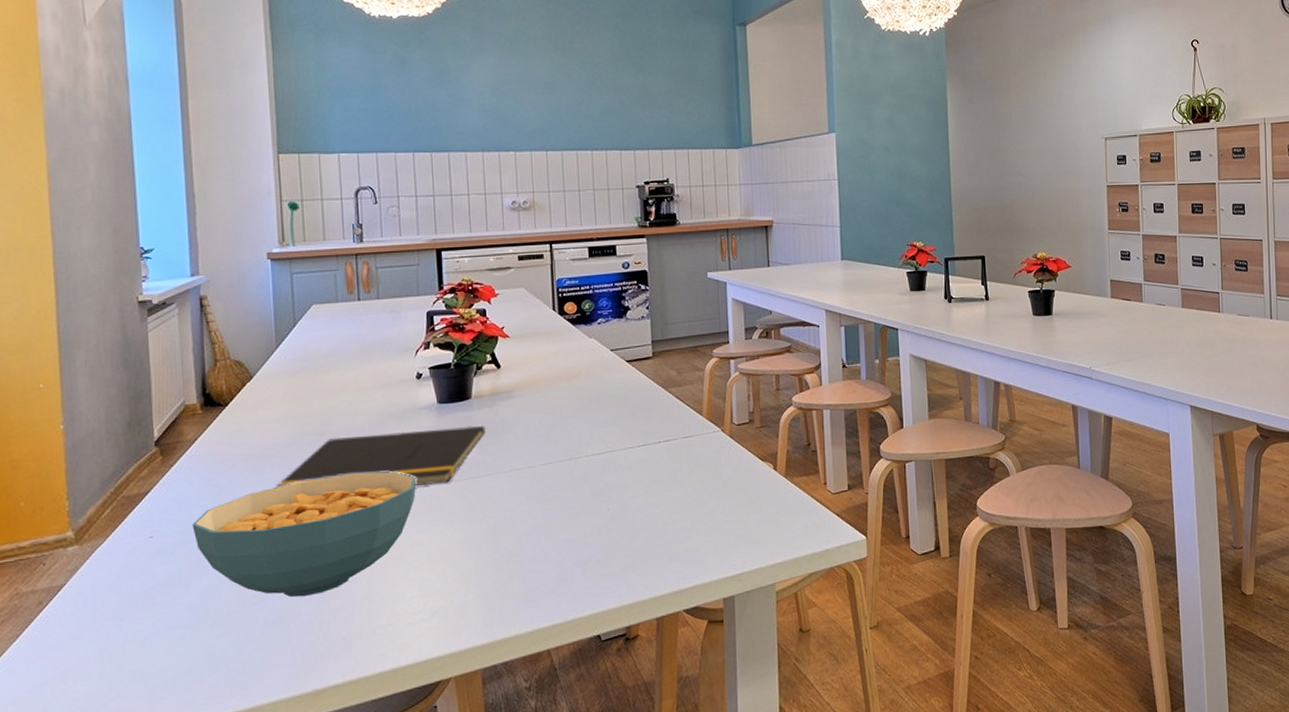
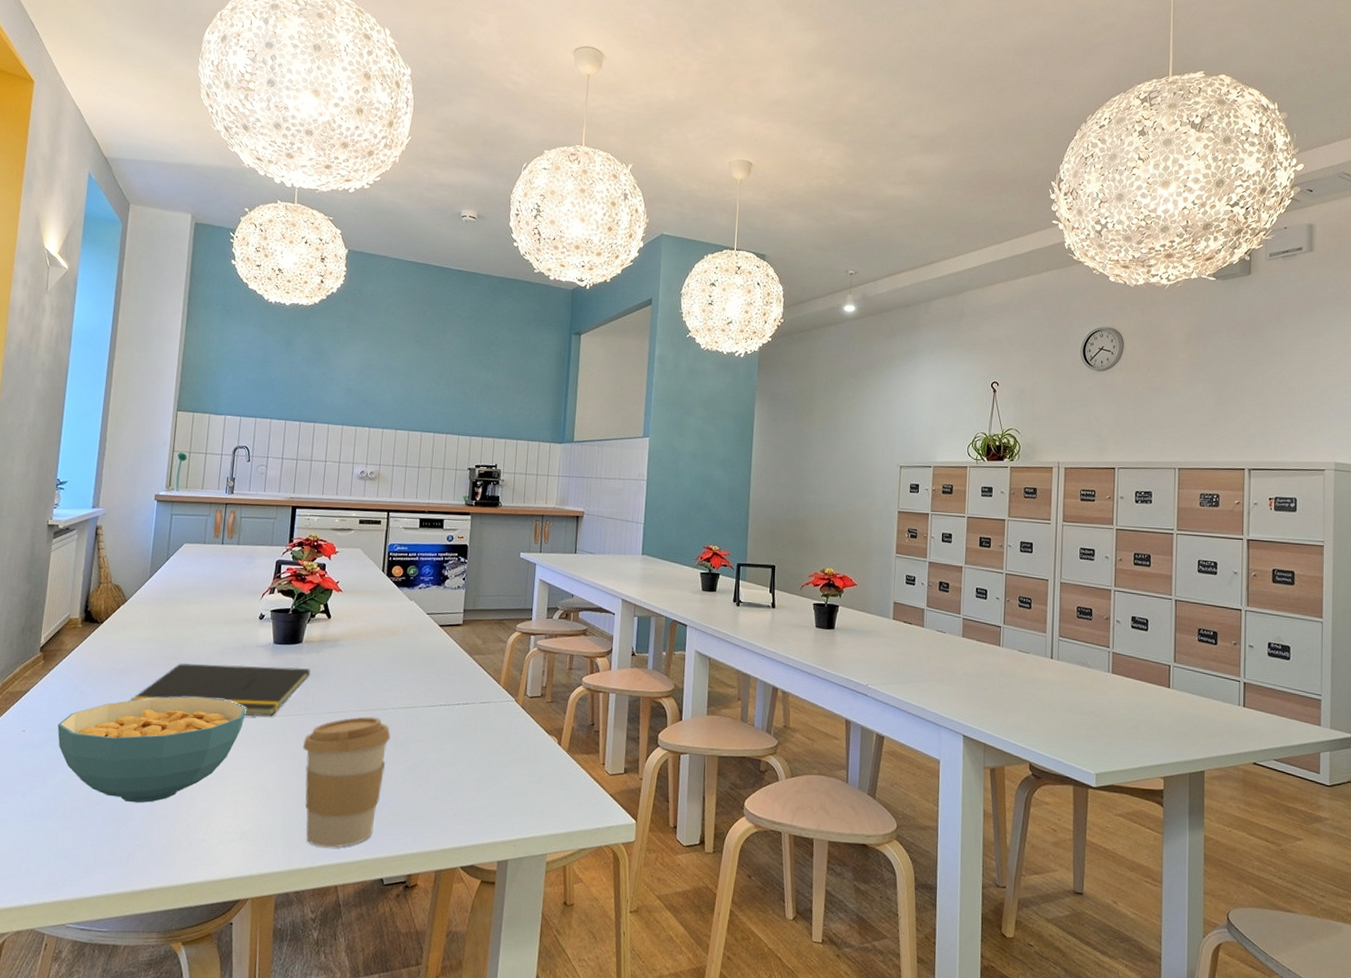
coffee cup: none [489,468,588,613] -> present [303,716,391,848]

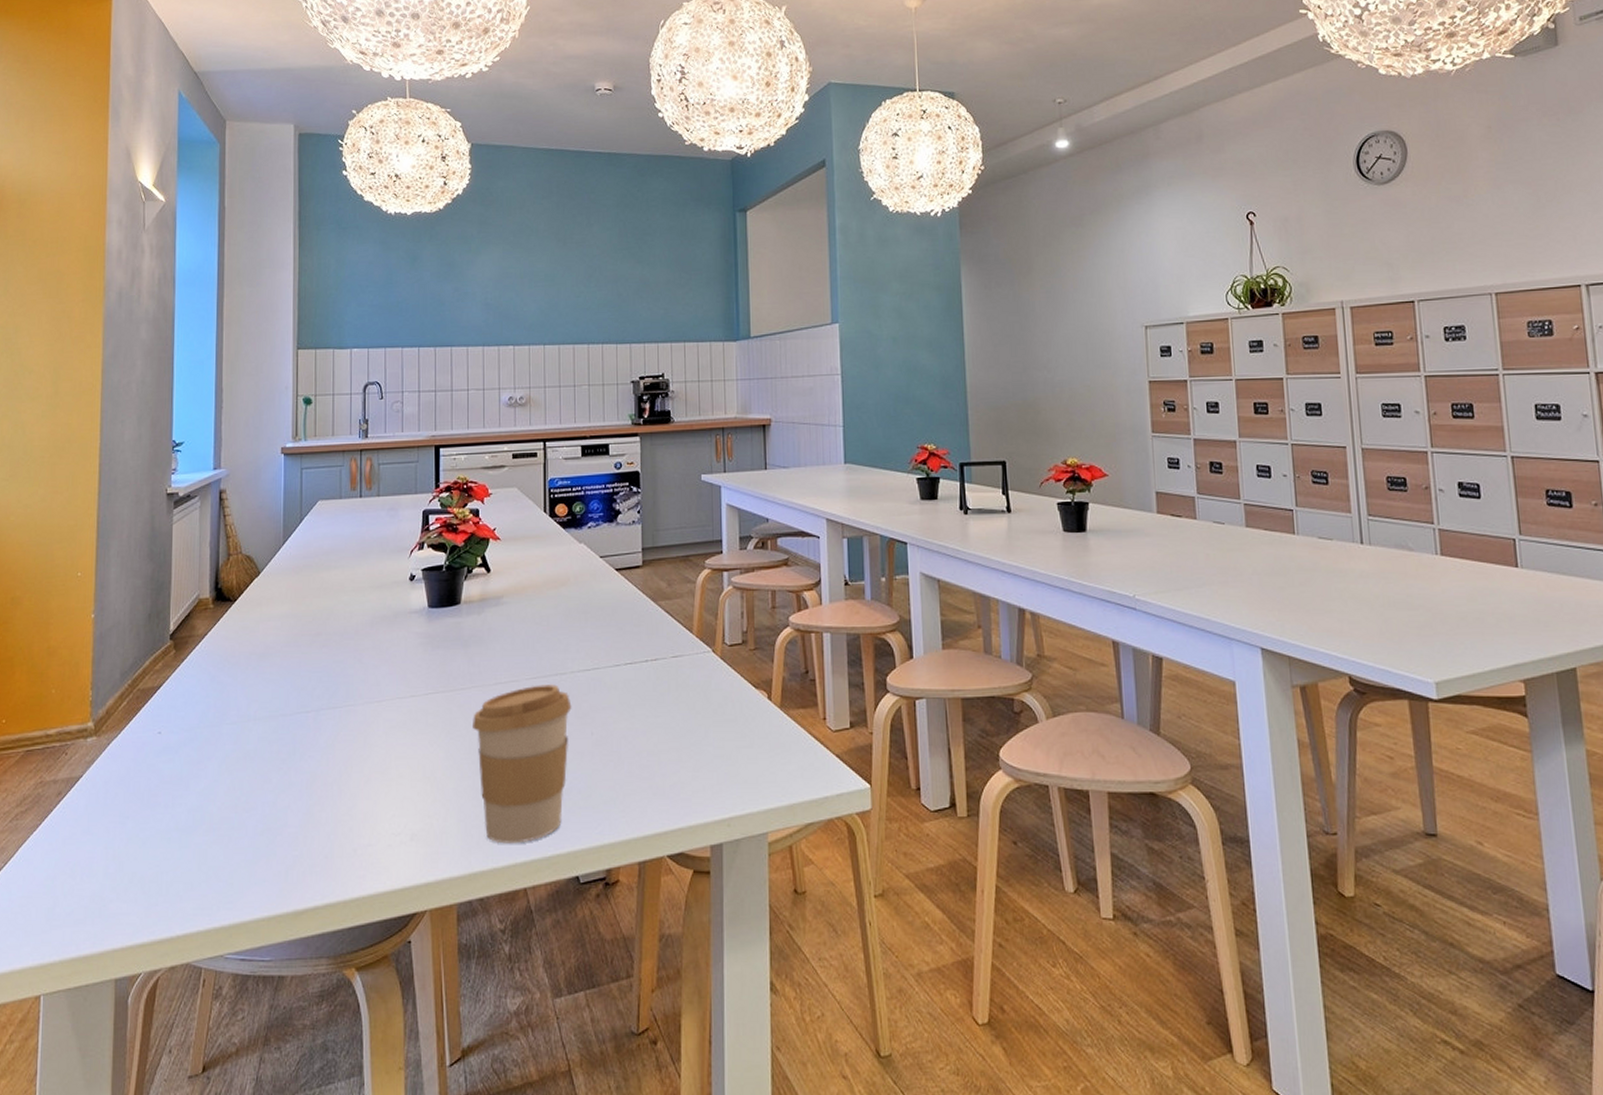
cereal bowl: present [57,696,247,803] -> none [196,677,404,807]
notepad: present [128,662,311,717] -> none [272,633,474,696]

